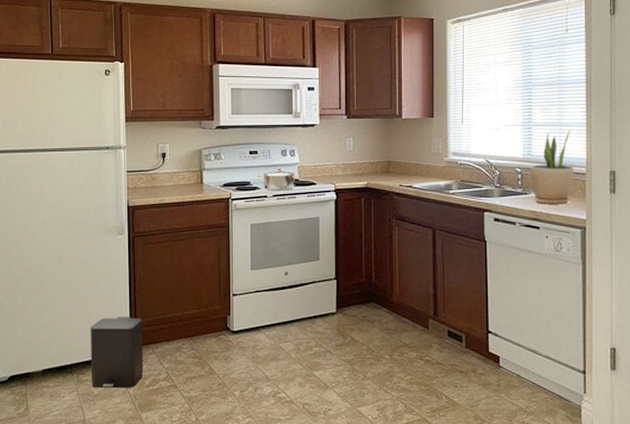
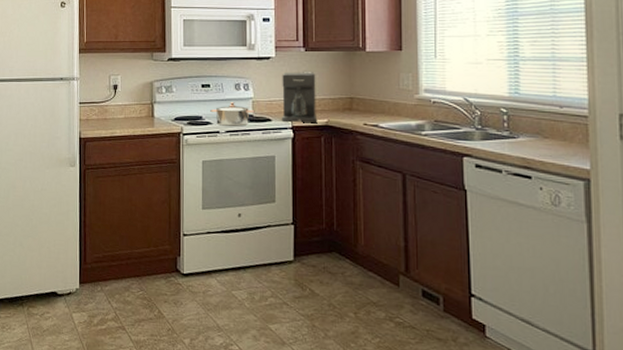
pedal bin: present [90,317,144,388] -> none [40,250,92,326]
coffee maker: none [325,138,358,186] -> present [281,72,318,124]
potted plant: present [530,128,574,205] -> none [518,64,573,152]

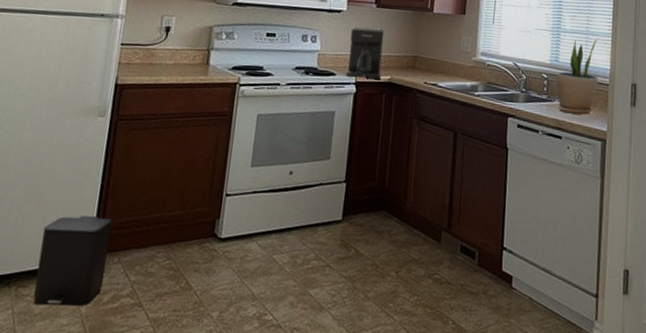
pedal bin: none [40,250,92,326] -> present [33,216,112,306]
cooking pot: present [210,102,255,127] -> none [272,54,320,80]
potted plant: none [518,64,573,152] -> present [556,38,599,115]

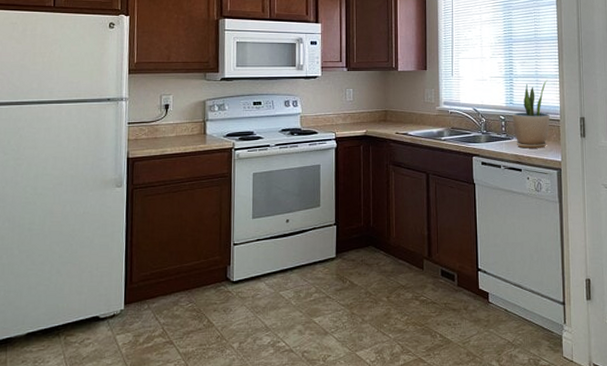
pedal bin: present [33,216,112,306] -> none [79,272,139,350]
coffee maker: present [345,26,385,80] -> none [326,89,358,135]

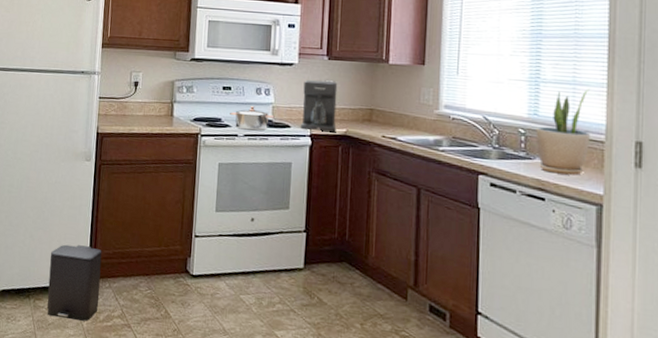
pedal bin: none [79,272,139,350] -> present [46,244,102,321]
cooking pot: none [261,118,303,141] -> present [230,106,275,132]
coffee maker: none [326,89,358,135] -> present [300,79,338,133]

